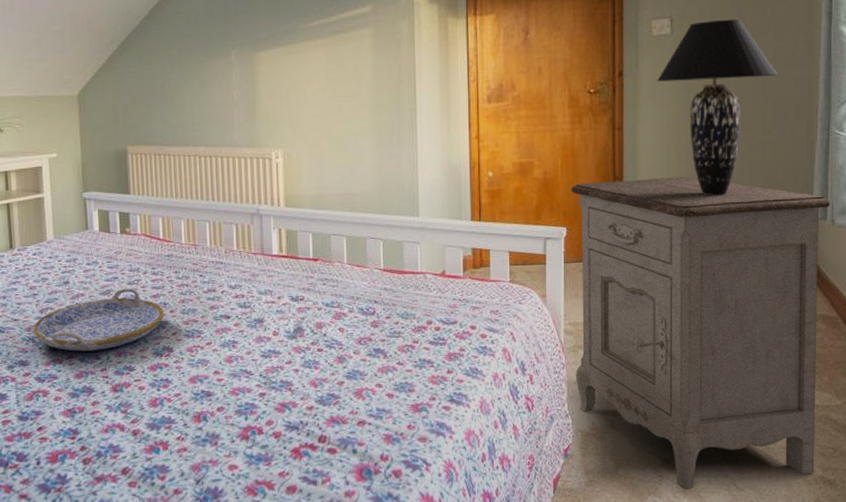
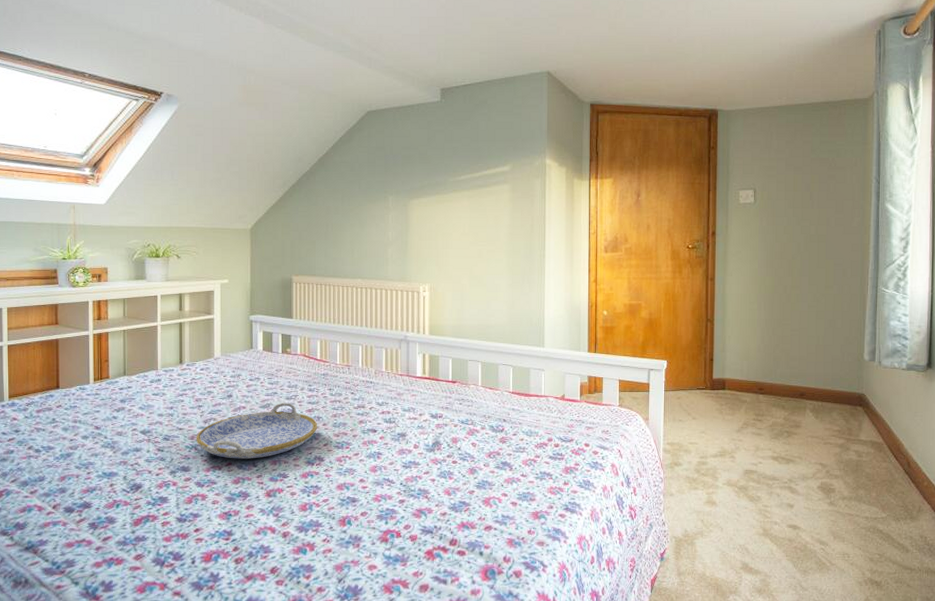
nightstand: present [571,176,831,490] -> none [671,321,878,590]
table lamp: present [657,19,779,196] -> none [742,193,839,338]

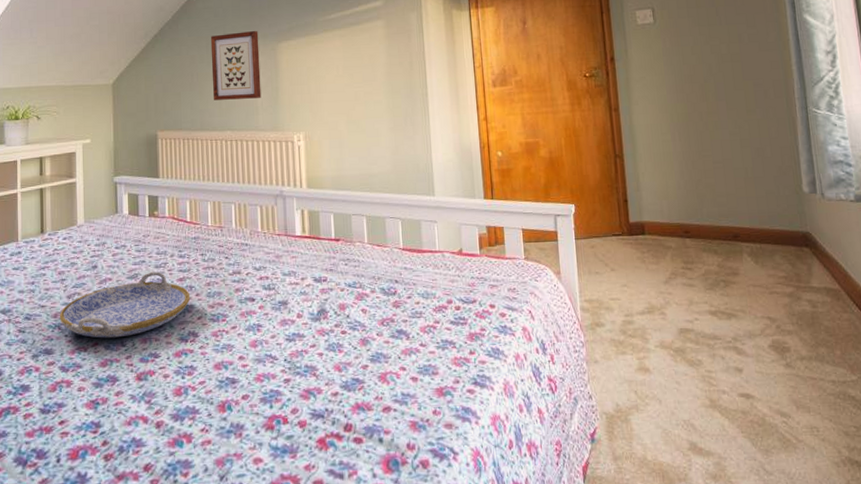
wall art: none [346,186,392,250] -> present [210,30,262,100]

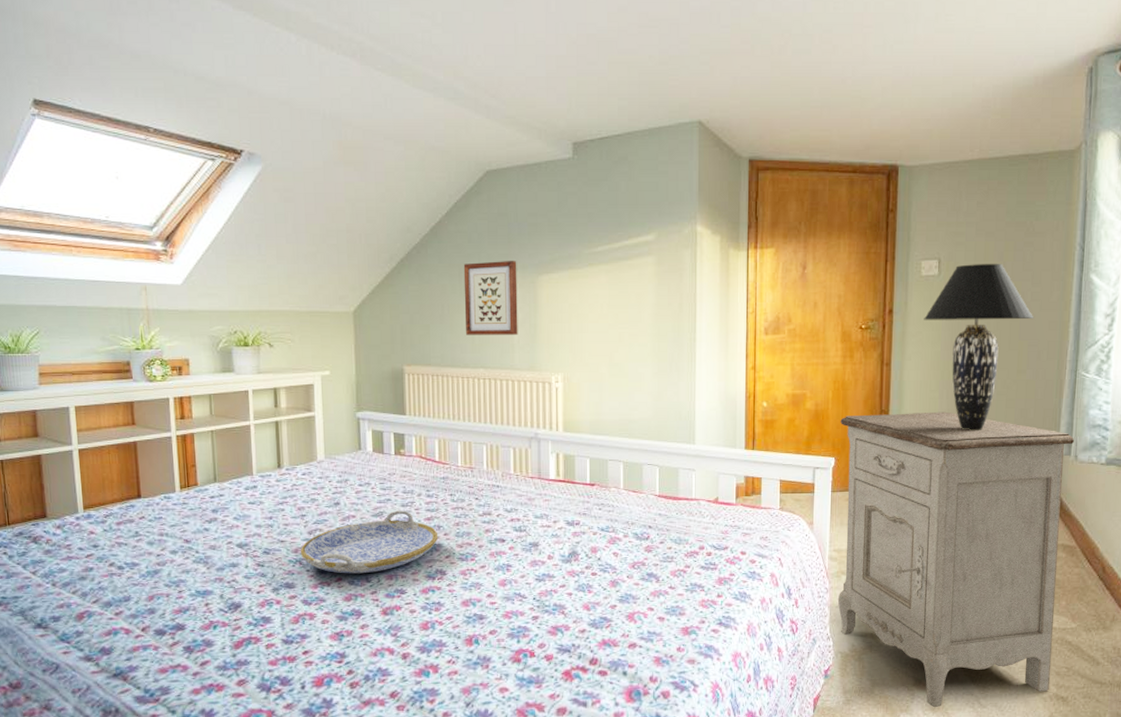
nightstand: none [576,153,841,476] -> present [837,411,1075,708]
table lamp: none [645,9,755,172] -> present [924,263,1034,430]

